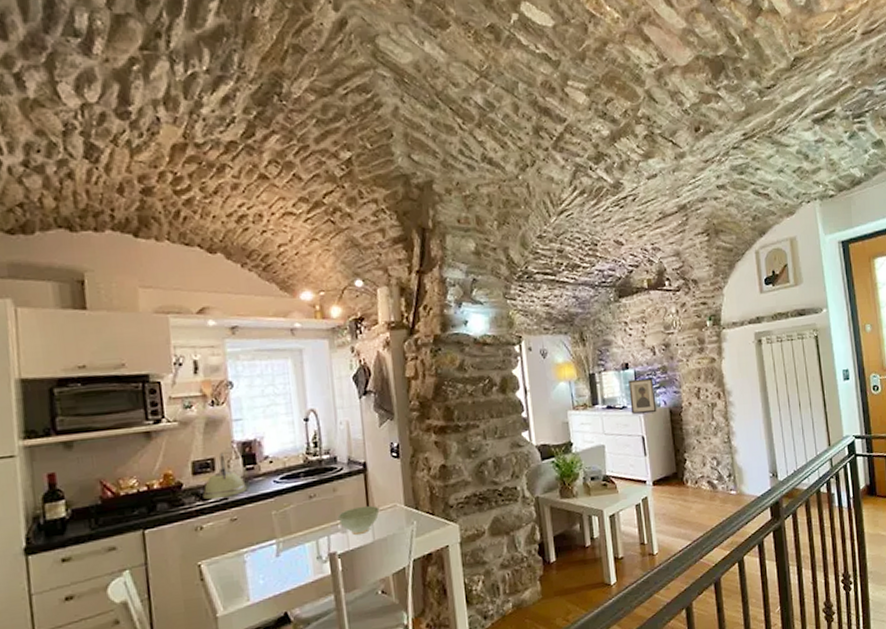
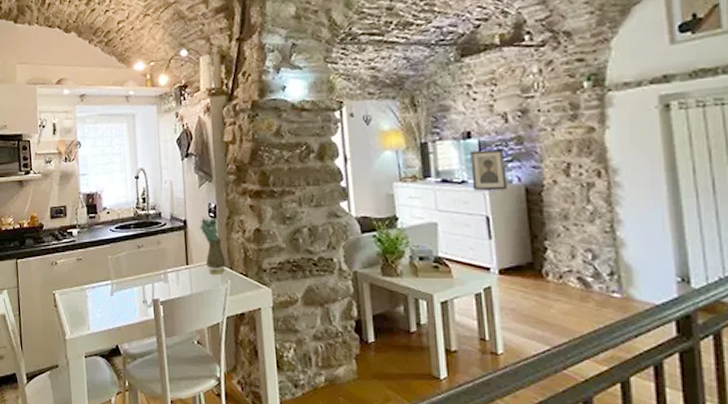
kettle: present [202,451,248,501] -> none [57,201,91,241]
bowl: present [337,505,380,536] -> none [160,260,198,287]
vase: none [381,456,411,519] -> present [200,216,226,276]

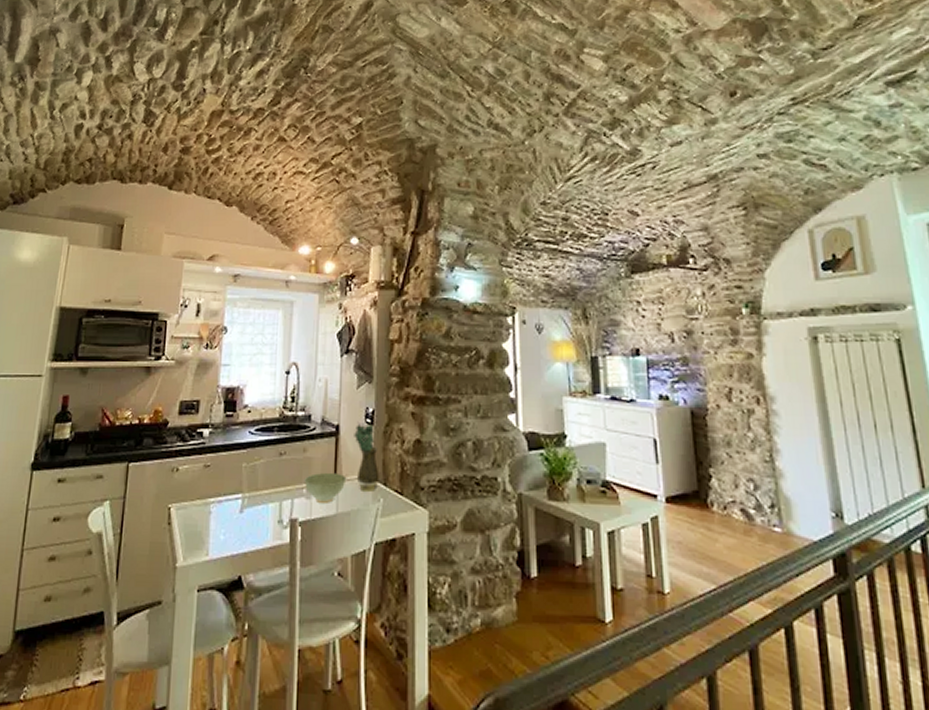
bowl: none [160,260,198,287] -> present [304,472,347,505]
picture frame: present [470,149,508,191] -> none [639,369,674,412]

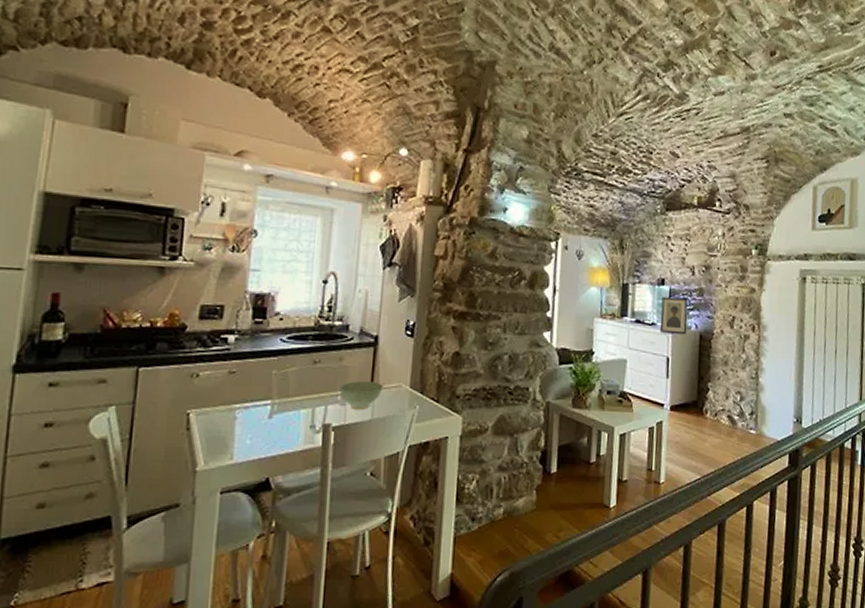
vase: present [354,421,379,493] -> none [393,333,417,400]
picture frame: none [639,369,674,412] -> present [659,296,688,335]

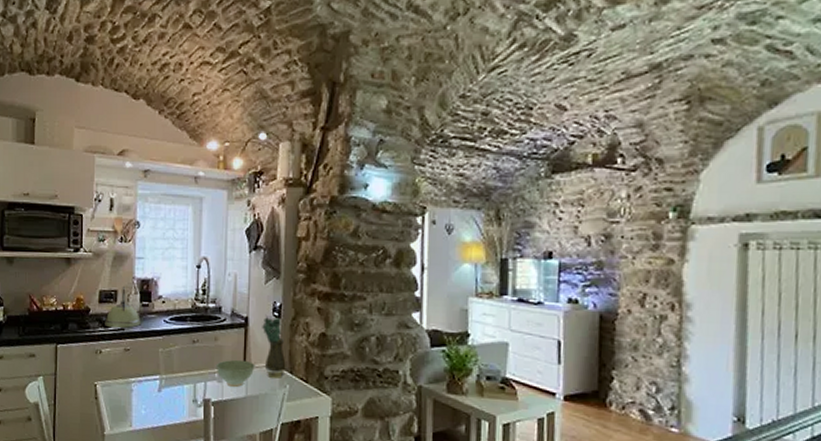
kettle: none [205,300,253,349] -> present [105,285,142,329]
vase: none [393,333,417,400] -> present [262,314,286,379]
picture frame: present [659,296,688,335] -> none [548,272,583,315]

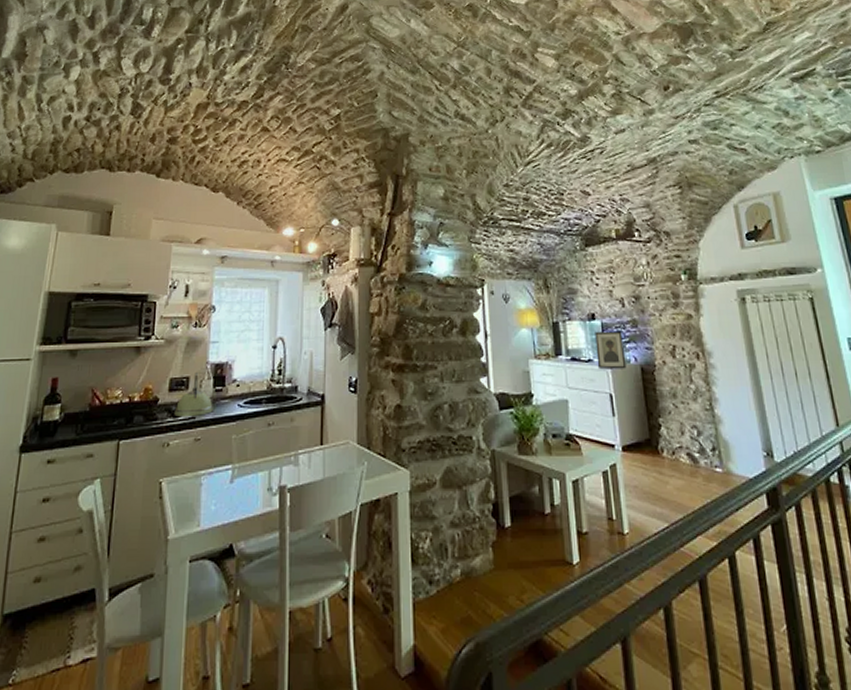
bowl: present [215,359,255,388] -> none [292,439,333,471]
vase: present [262,314,286,379] -> none [338,390,363,457]
picture frame: none [548,272,583,315] -> present [595,331,627,370]

